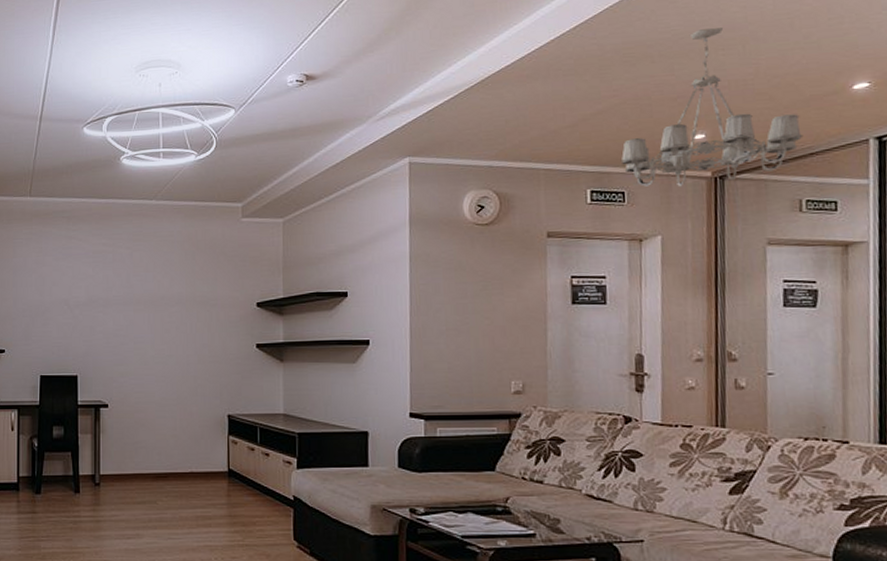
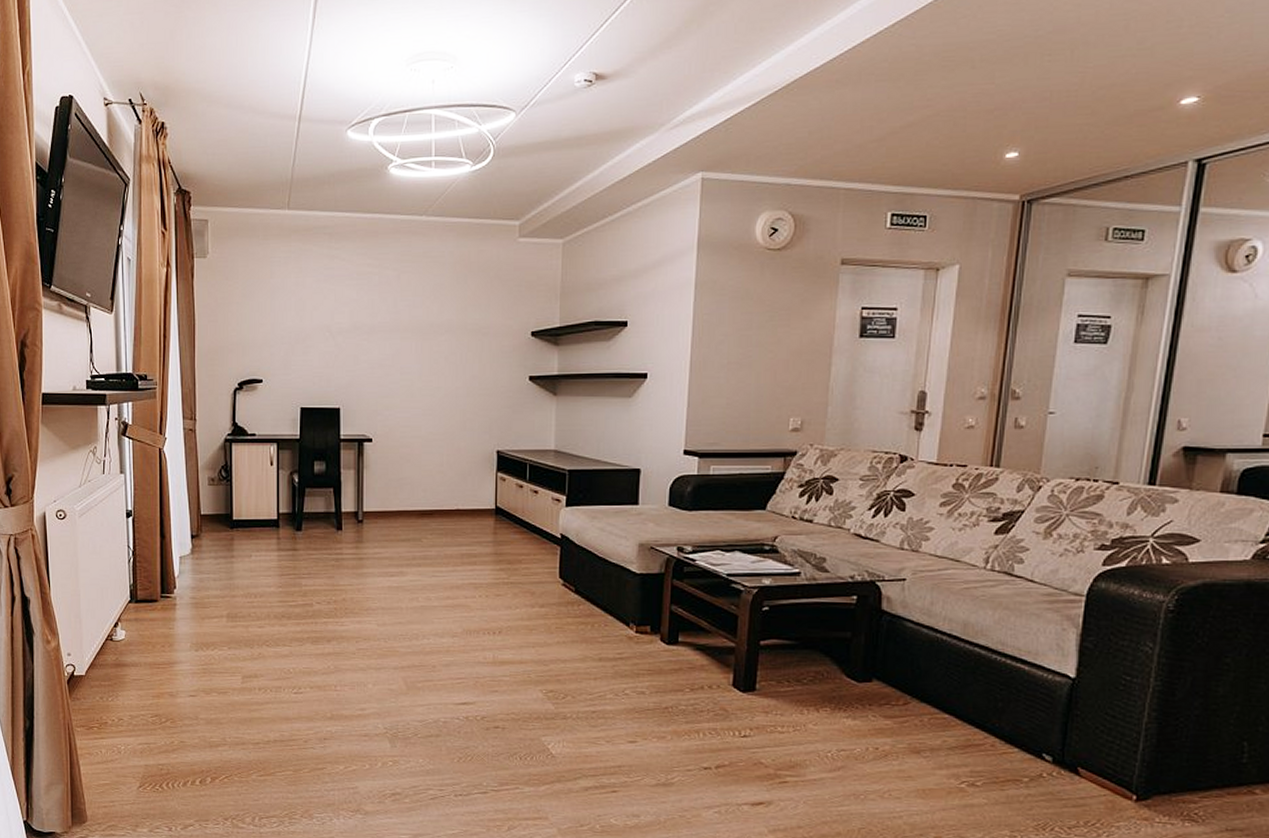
chandelier: present [620,28,804,187] -> none [926,29,1121,212]

